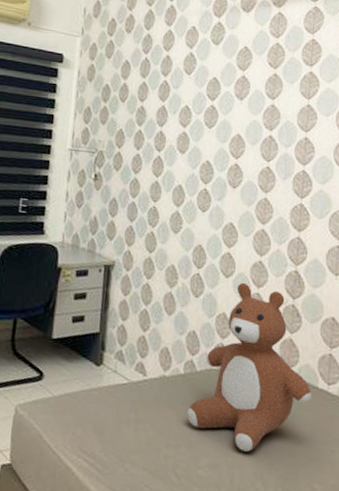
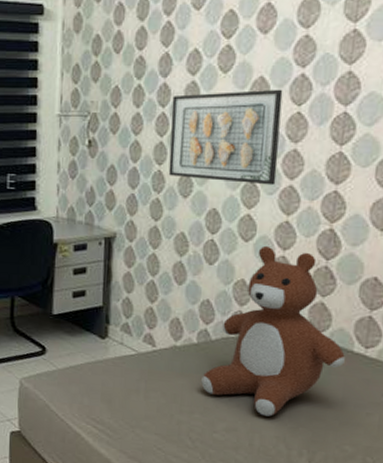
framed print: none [162,142,256,228] -> present [168,89,283,186]

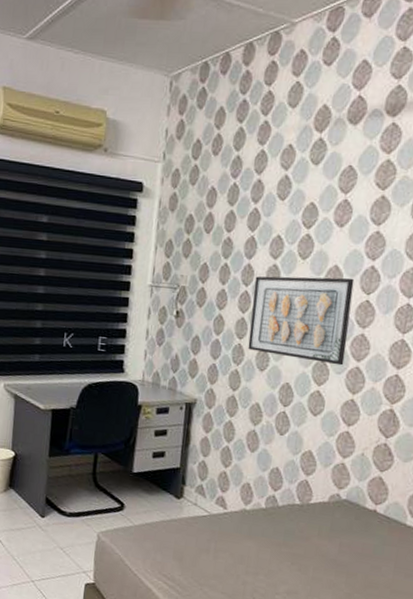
teddy bear: present [201,245,345,417] -> none [267,420,399,582]

